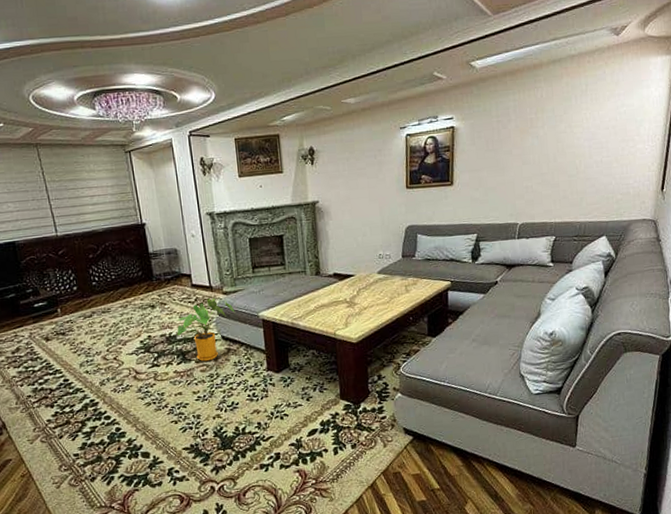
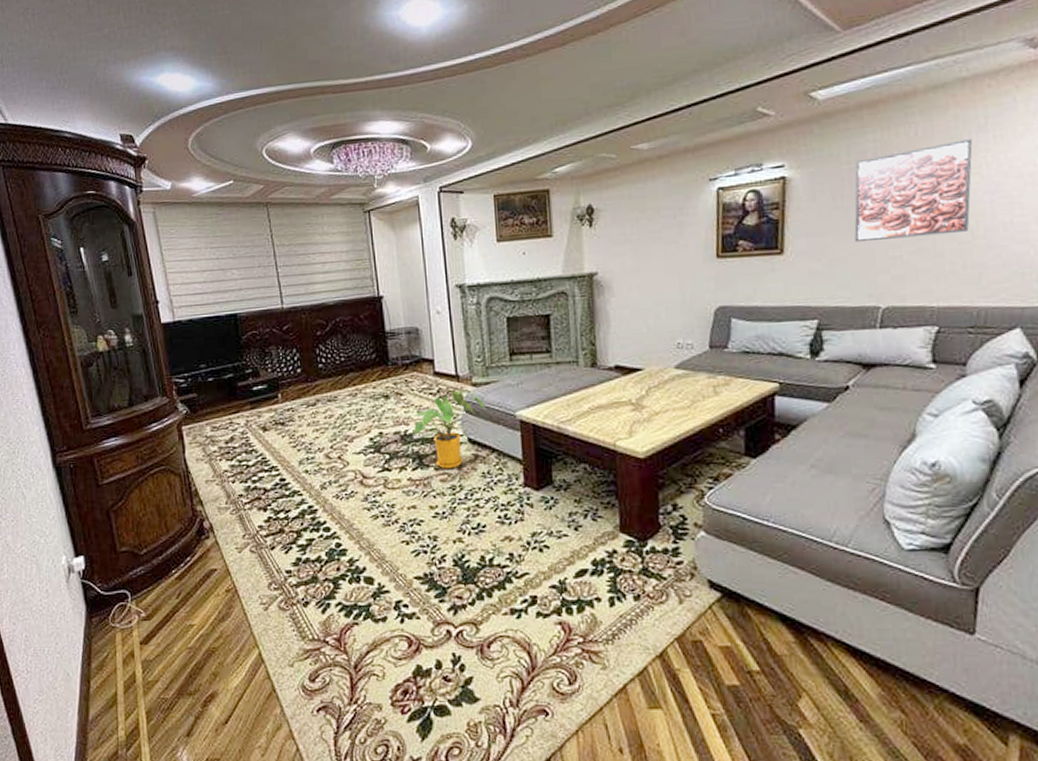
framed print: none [501,100,578,176] -> present [854,139,973,243]

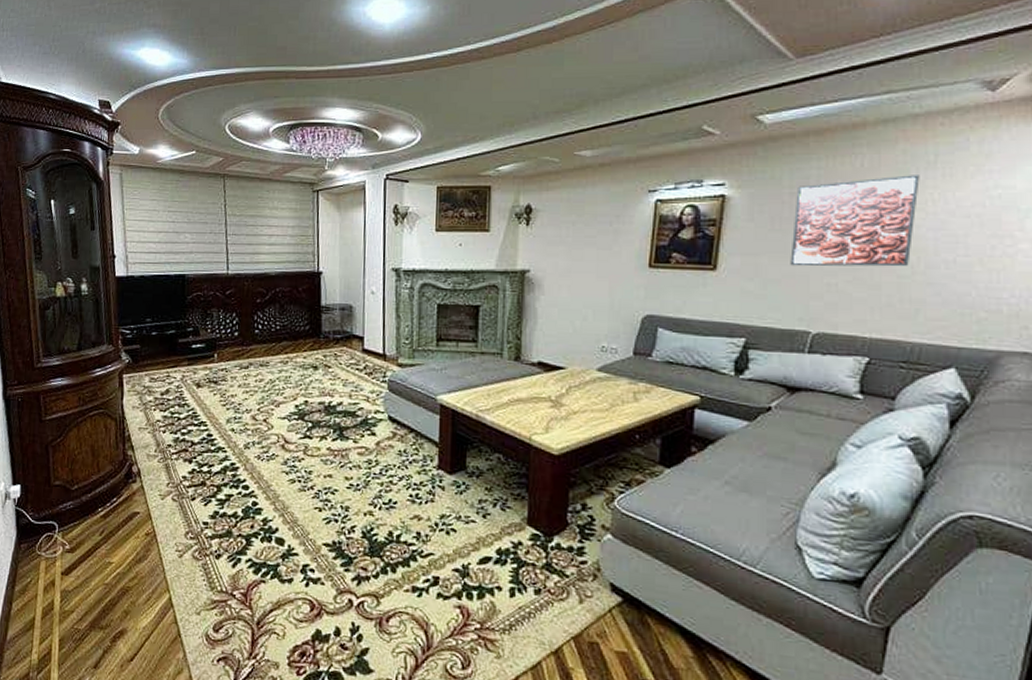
house plant: present [414,390,486,469] -> none [338,368,409,444]

